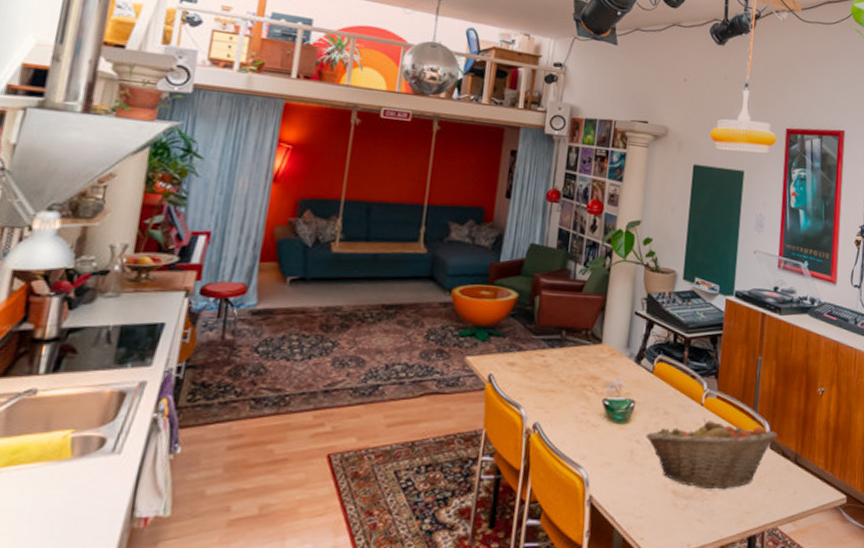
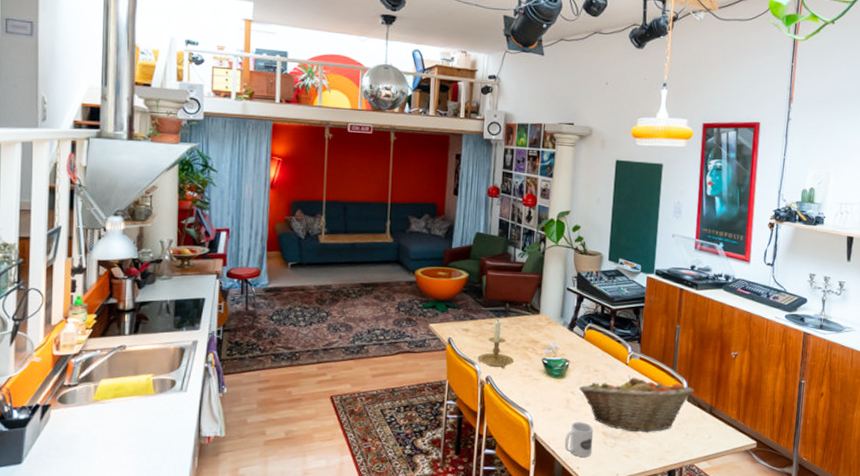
candle holder: none [524,350,568,413] -> present [477,319,514,369]
mug: none [626,479,662,524] -> present [564,422,594,457]

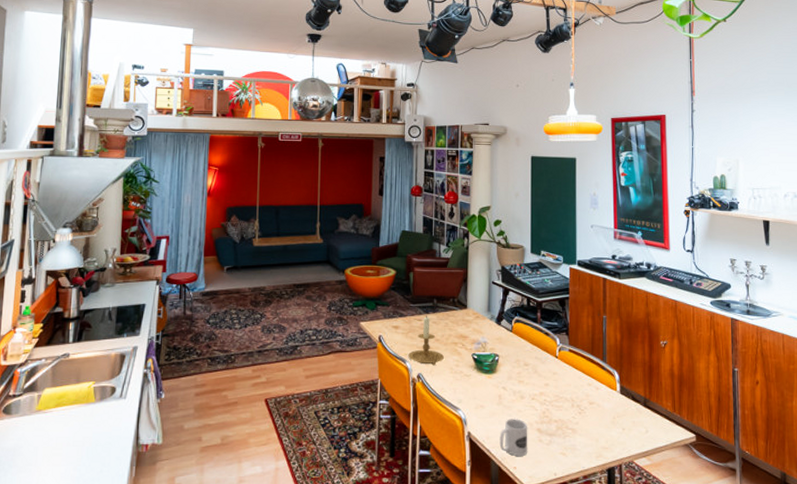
fruit basket: present [578,375,694,433] -> none [510,368,627,428]

